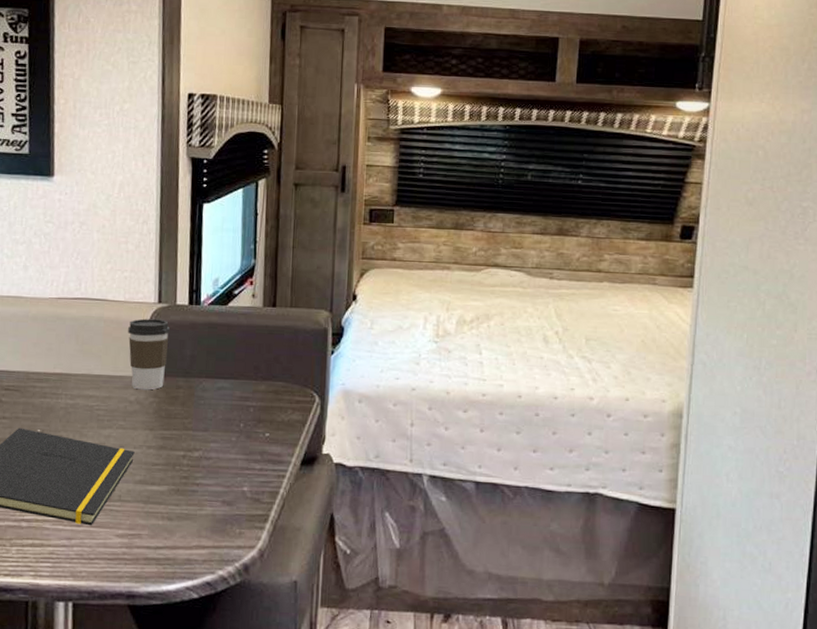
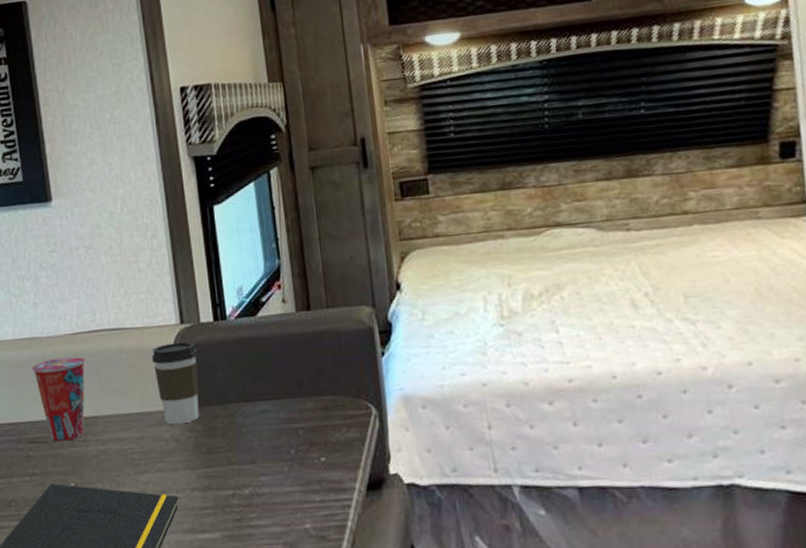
cup: none [15,317,66,392] -> present [32,357,85,442]

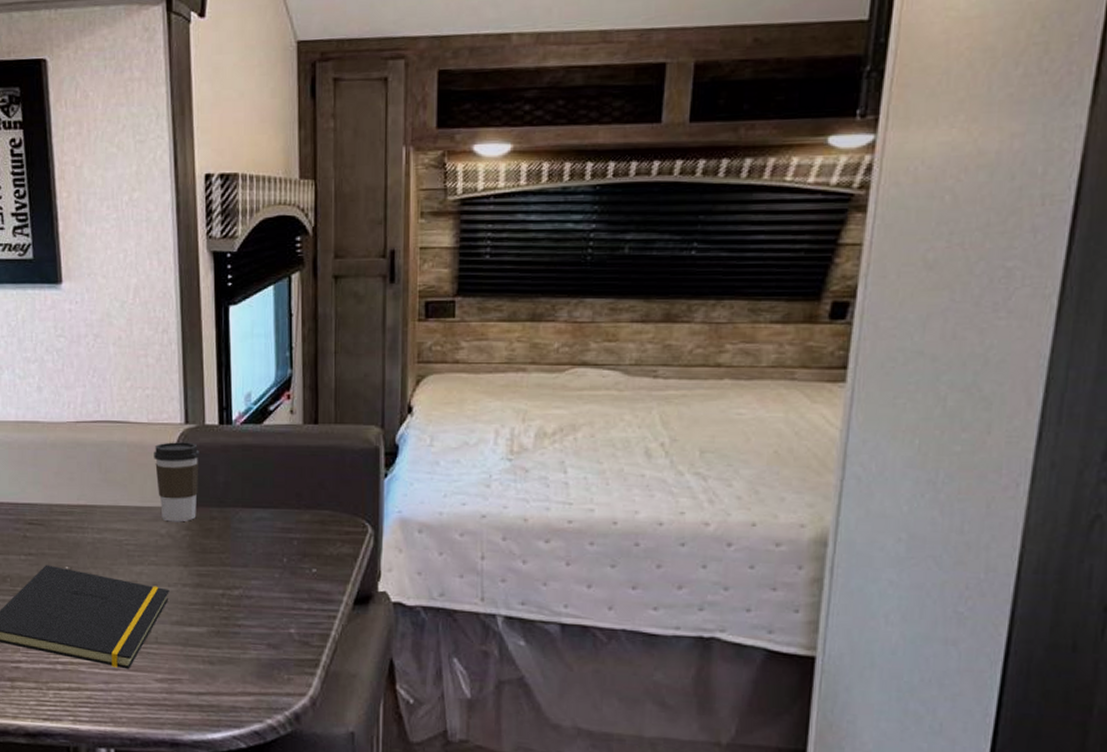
cup: present [32,357,85,442] -> none [34,444,87,526]

